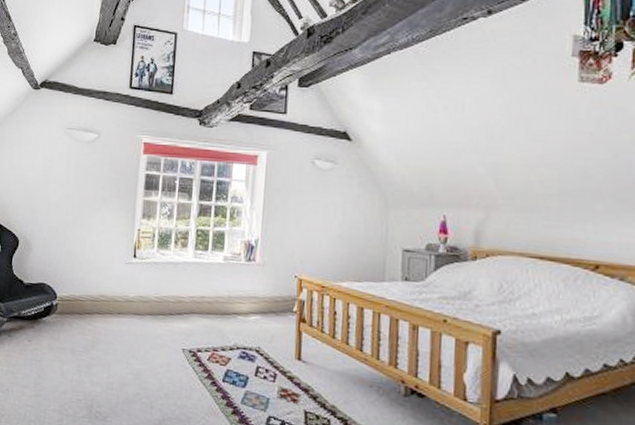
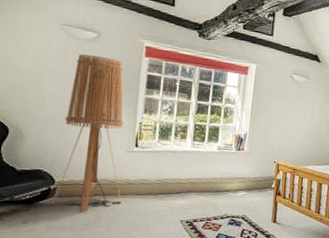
floor lamp: none [55,157,122,333] -> present [53,54,124,213]

